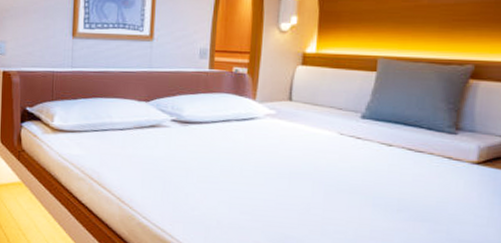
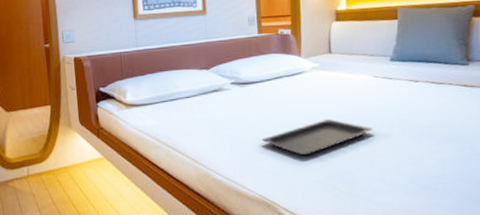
serving tray: none [199,174,330,212] -> present [262,118,373,156]

